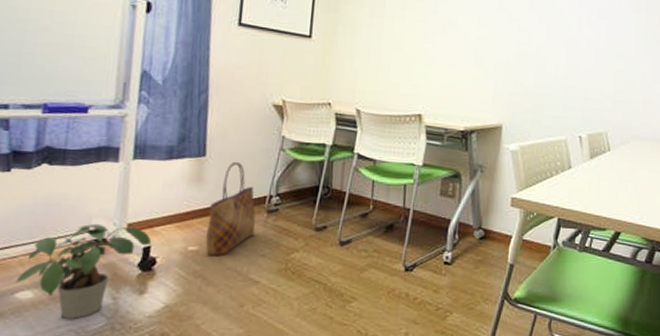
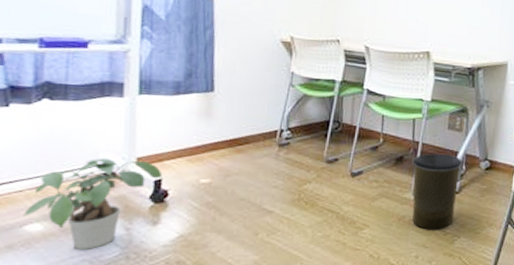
tote bag: present [205,161,256,256] -> none [217,97,267,188]
waste bin: none [402,221,456,305] -> present [412,153,464,230]

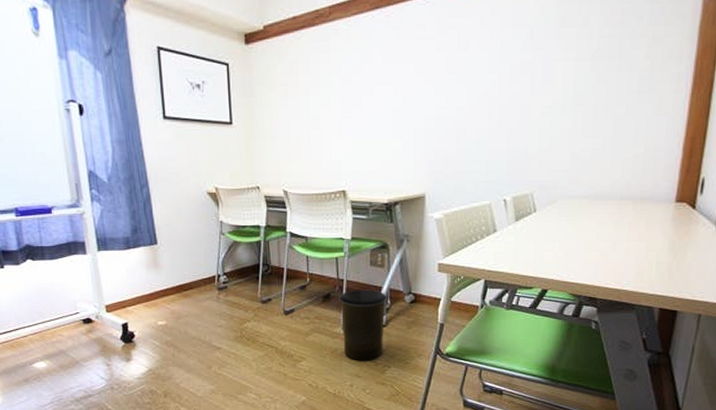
potted plant: present [23,157,163,249] -> none [31,306,128,382]

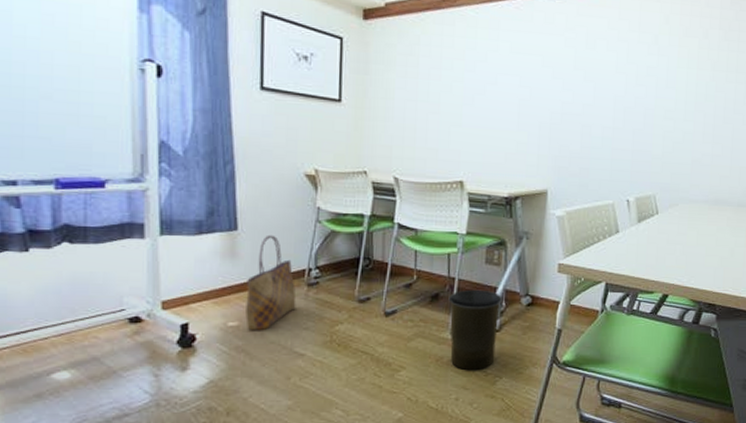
tote bag: none [169,247,211,329] -> present [245,234,296,331]

